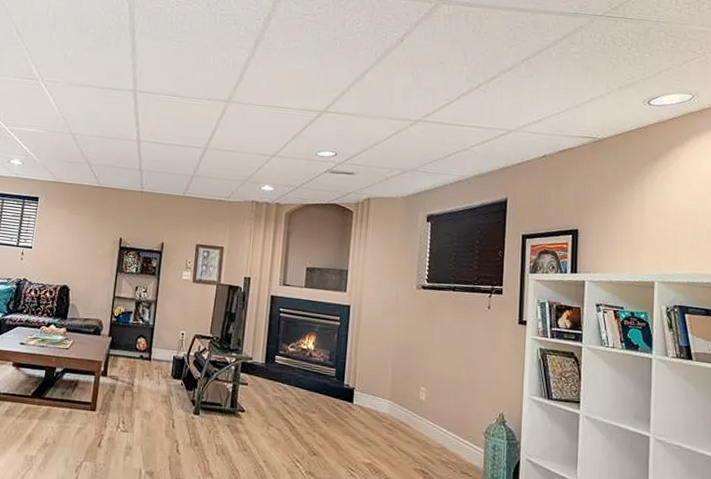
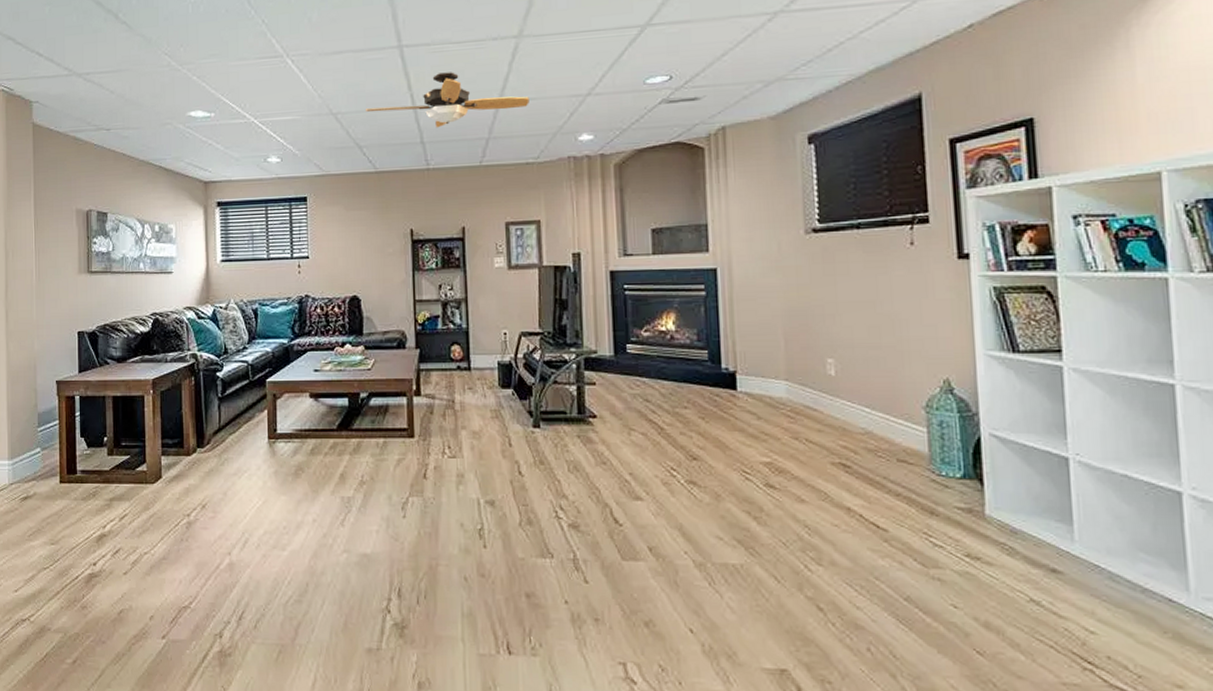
ceiling fan: none [99,117,229,161] -> present [366,72,529,128]

